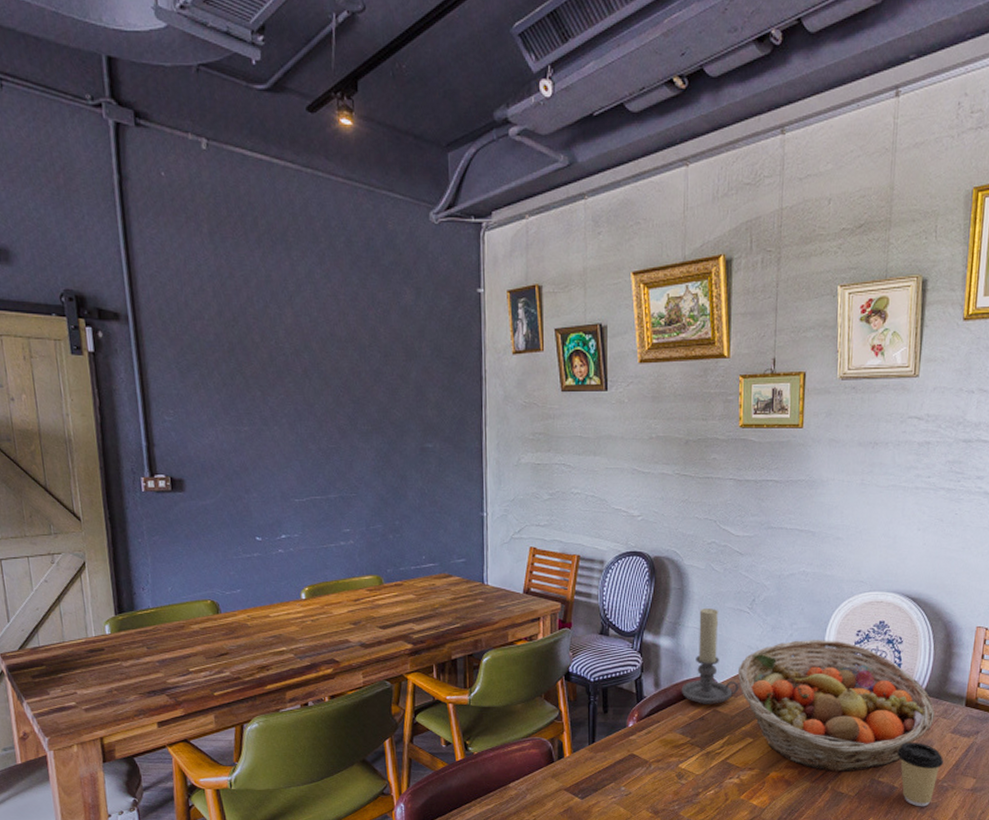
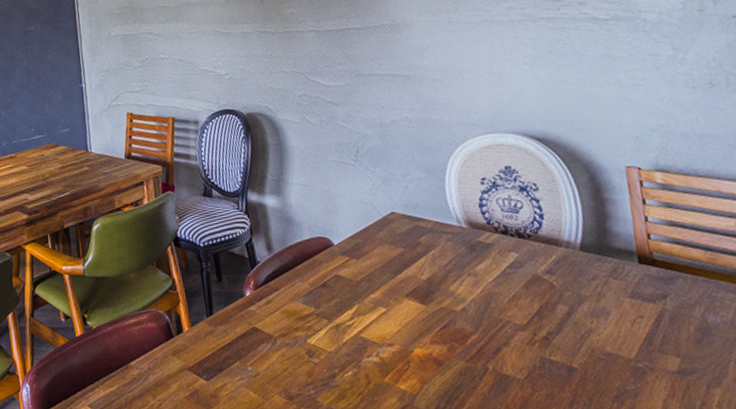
candle holder: present [681,609,739,704] -> none [295,163,360,269]
fruit basket: present [737,640,936,773] -> none [354,190,603,350]
coffee cup: present [897,742,944,807] -> none [565,310,631,395]

